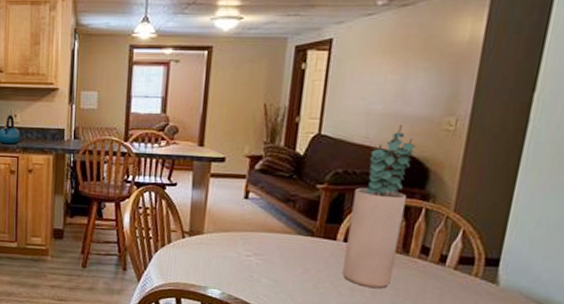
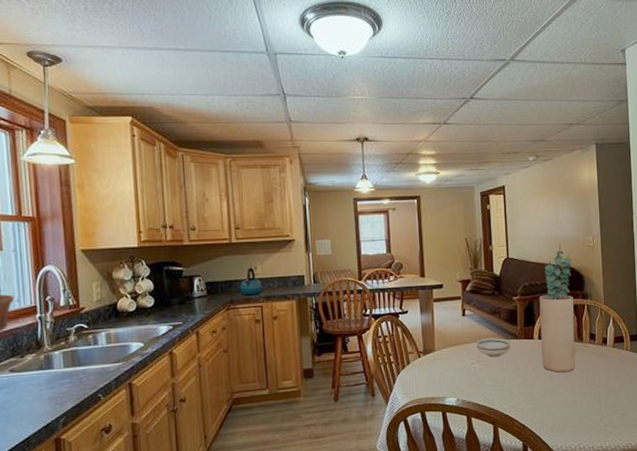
bowl: none [256,229,303,254] -> present [476,337,510,357]

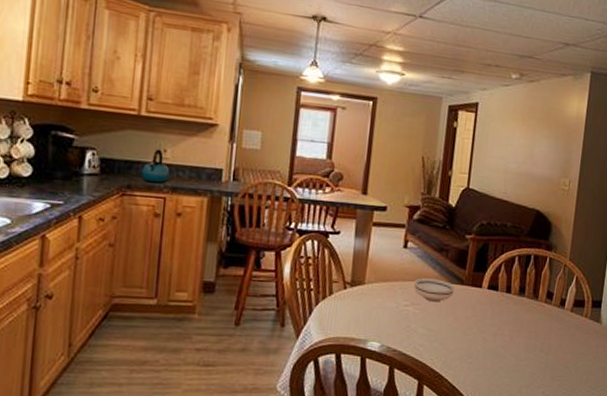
vase: present [539,245,576,373] -> none [487,183,542,333]

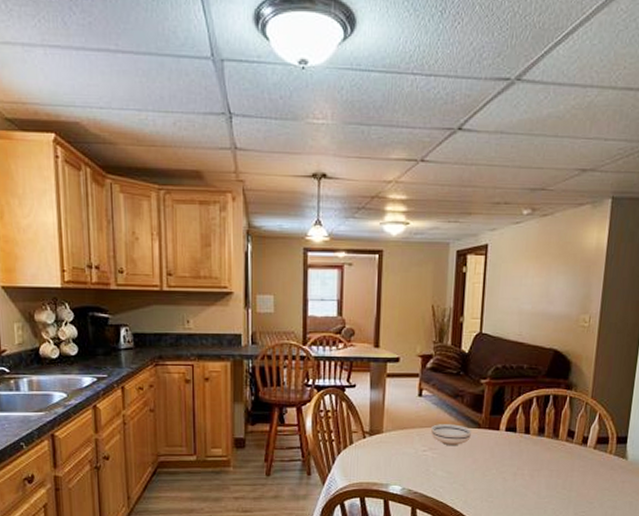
kettle: present [141,149,170,185] -> none [170,320,195,354]

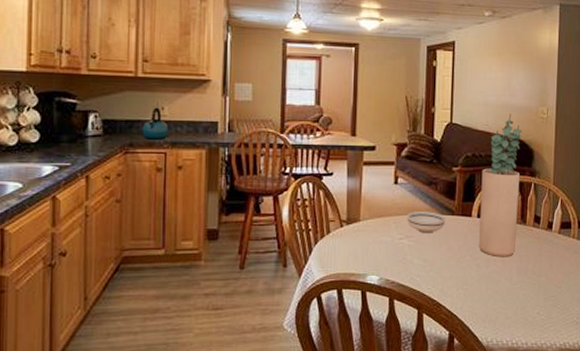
kettle: none [170,320,195,354] -> present [142,107,169,141]
vase: none [506,322,560,472] -> present [479,114,522,258]

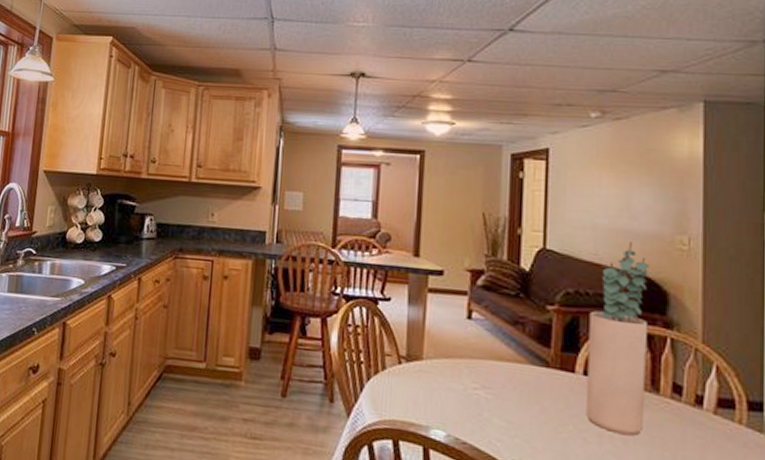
kettle: present [142,107,169,141] -> none [191,213,217,248]
bowl: present [407,211,445,234] -> none [484,356,537,388]

